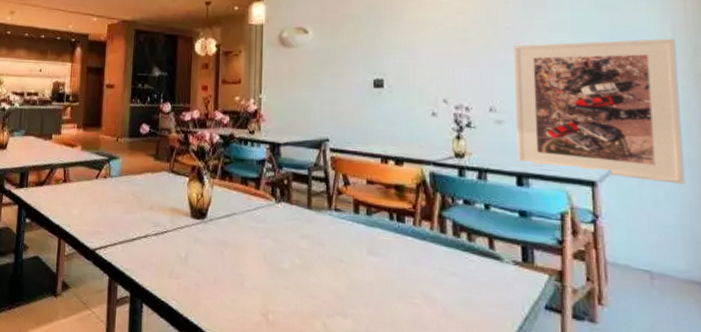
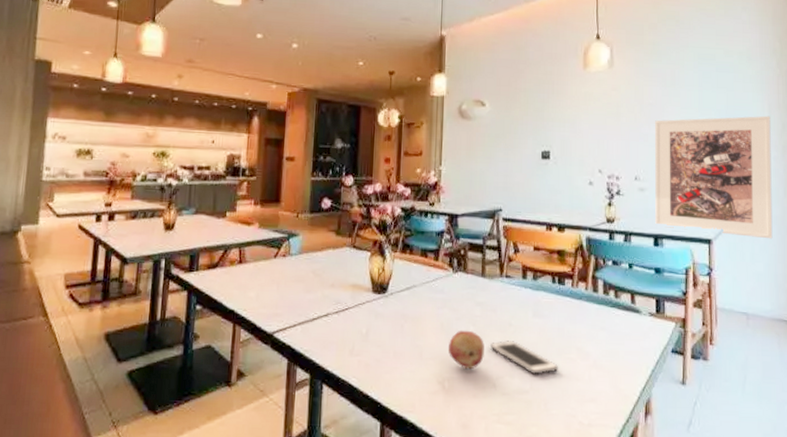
fruit: none [272,262,312,304] -> present [448,330,484,370]
cell phone: none [319,277,400,318] -> present [490,340,559,375]

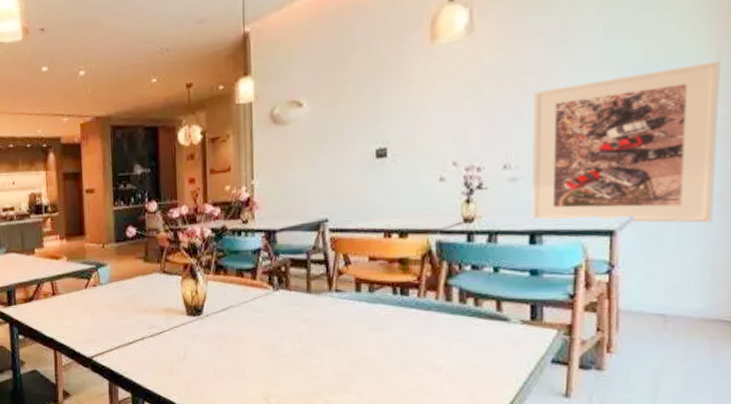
fruit: present [448,330,484,370] -> none [273,347,313,386]
cell phone: present [490,340,559,375] -> none [320,356,403,390]

